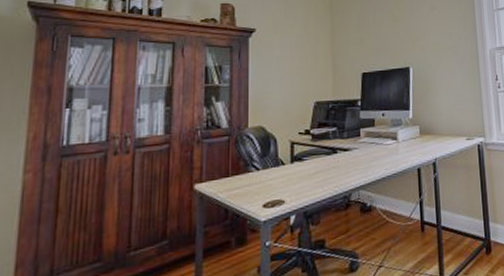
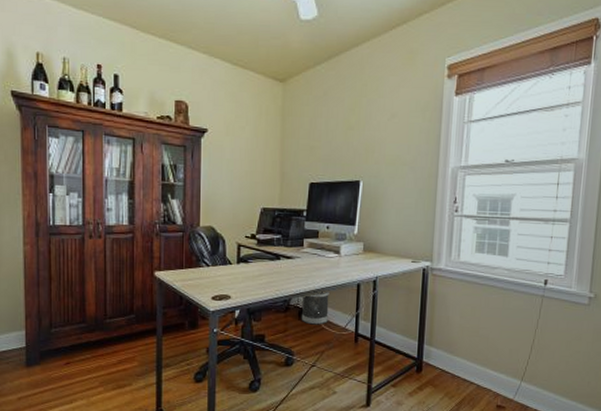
wastebasket: none [363,178,392,220] -> present [301,289,329,325]

